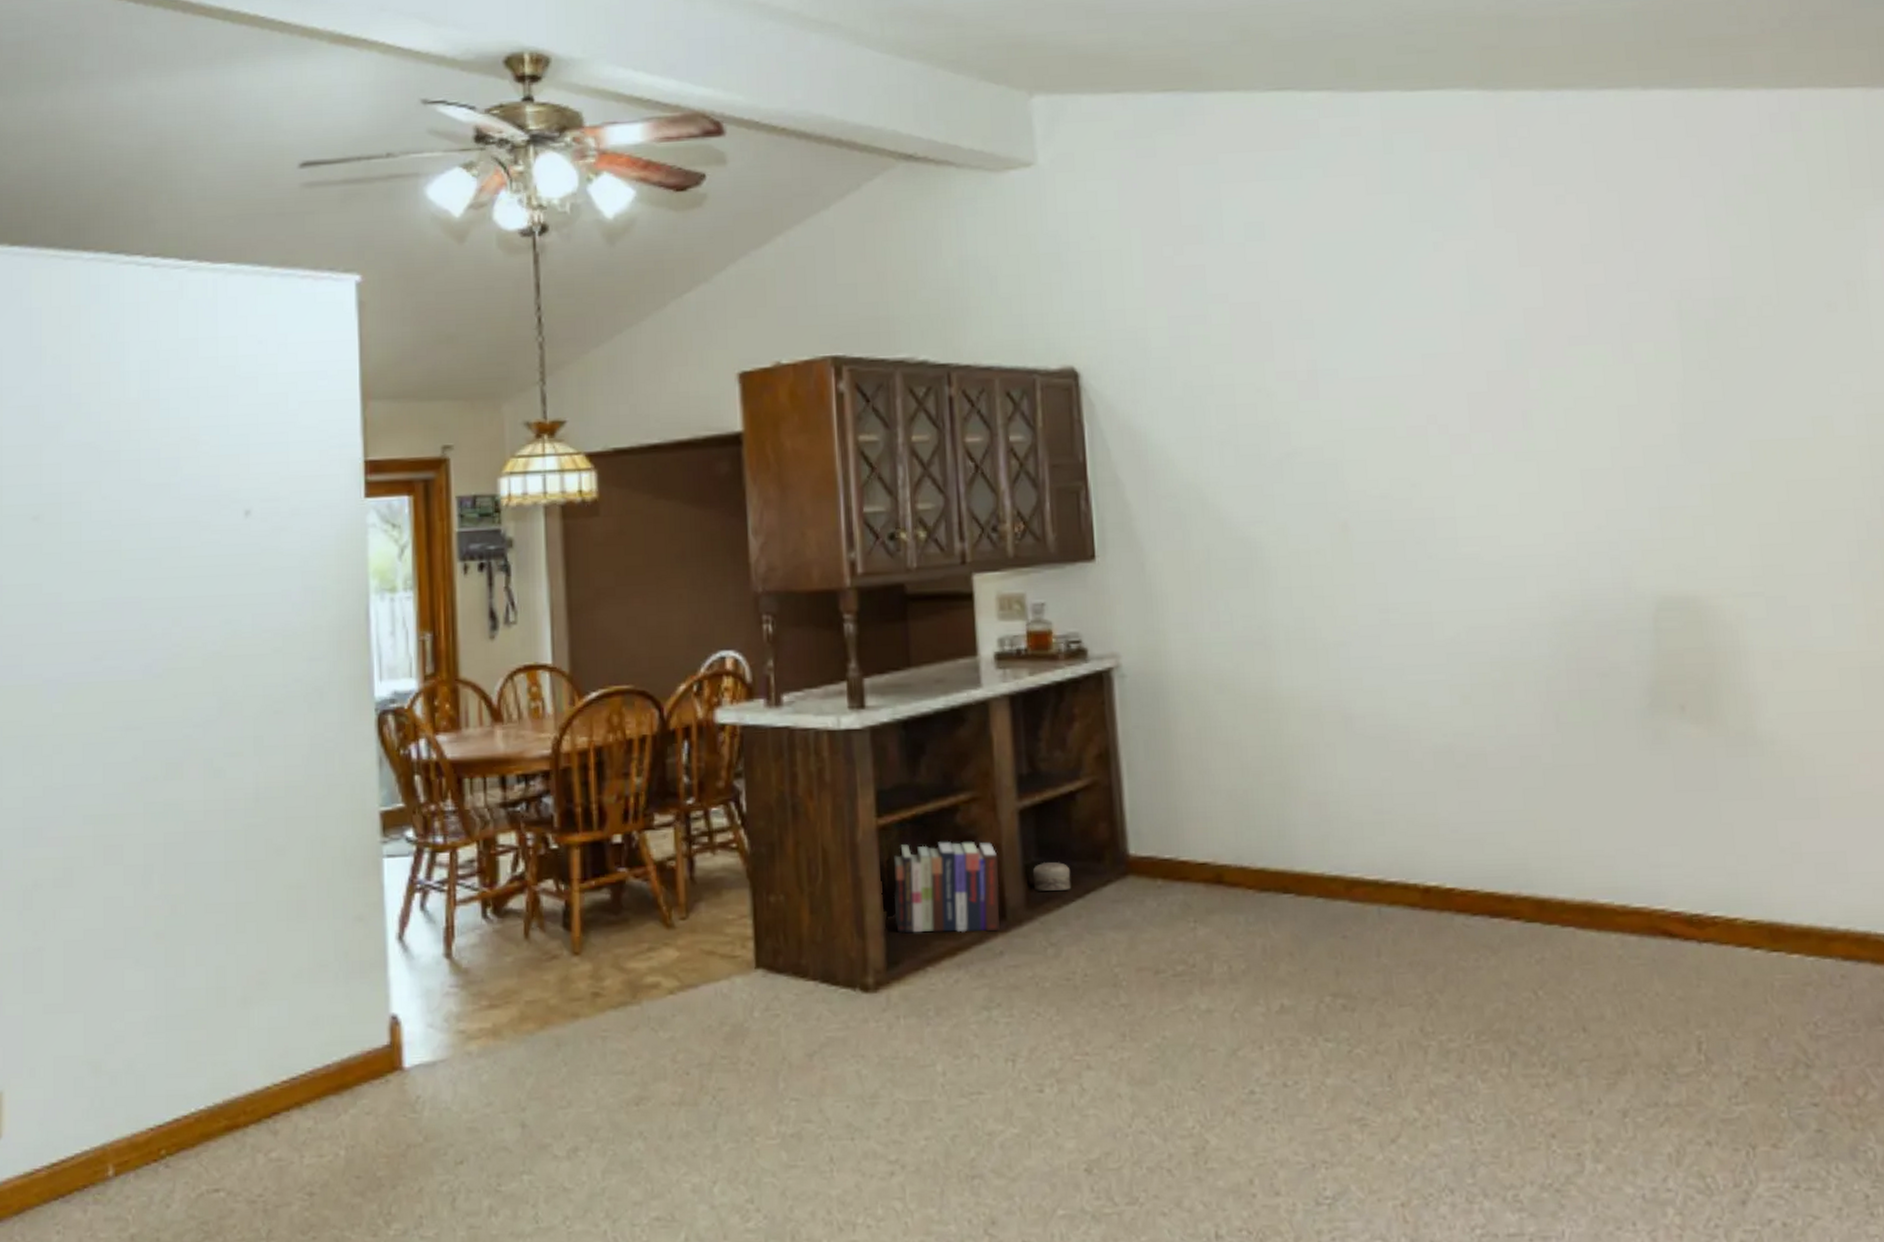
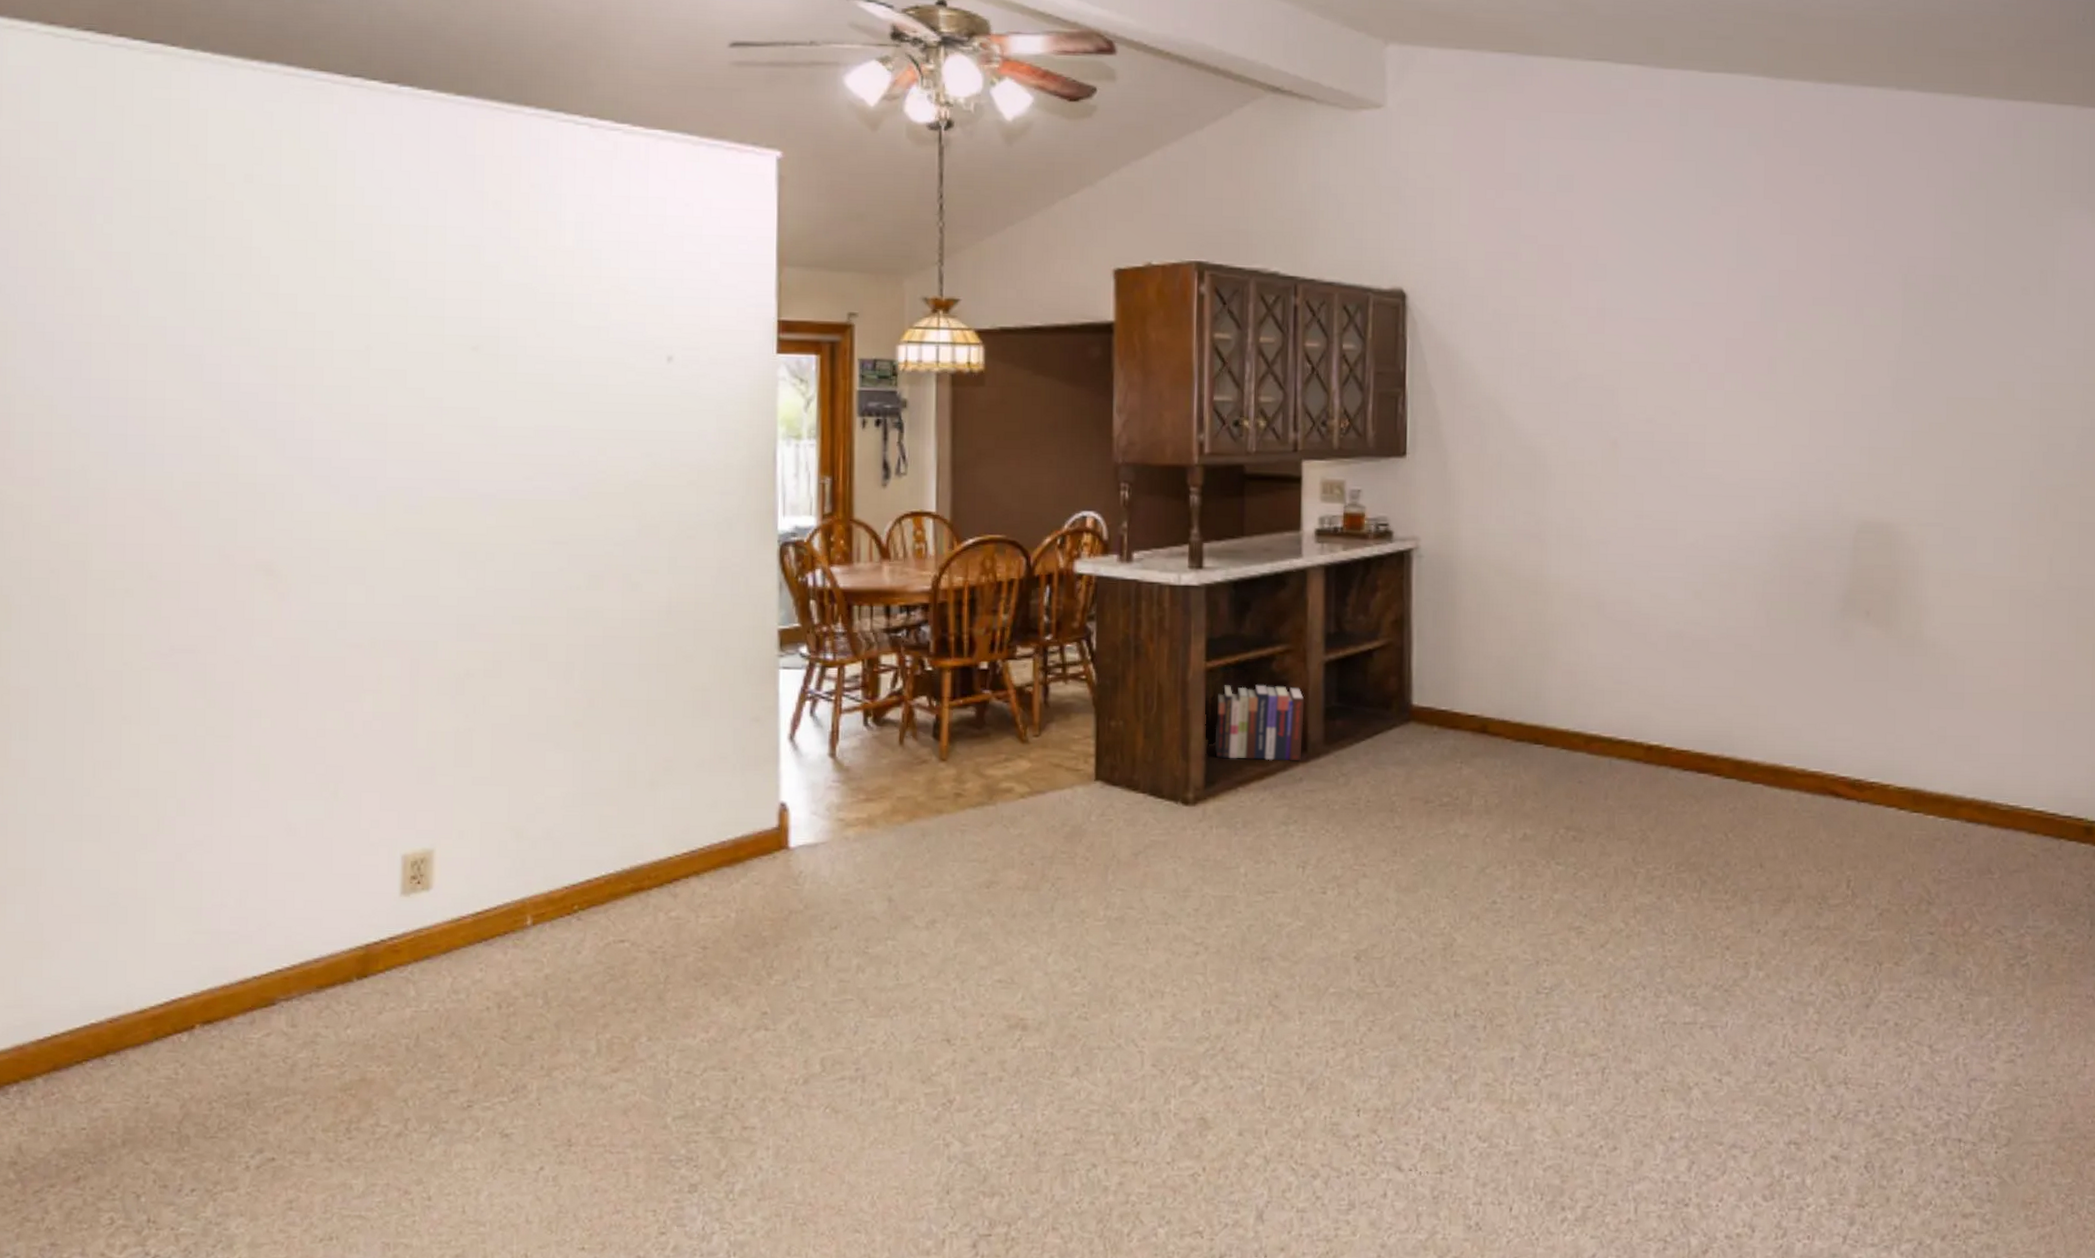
decorative box: present [1032,861,1072,891] -> none [1331,706,1363,731]

